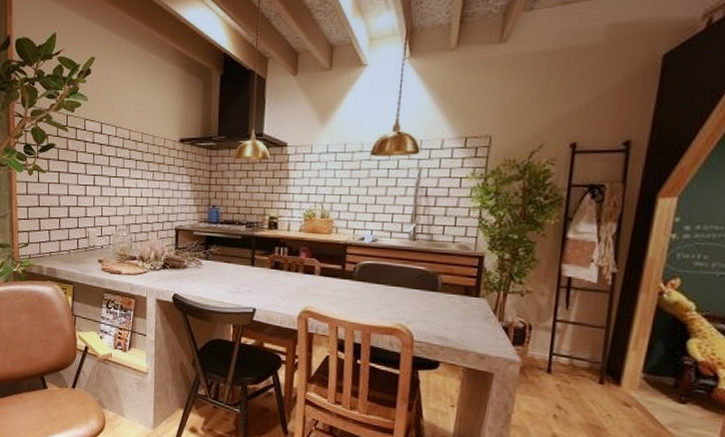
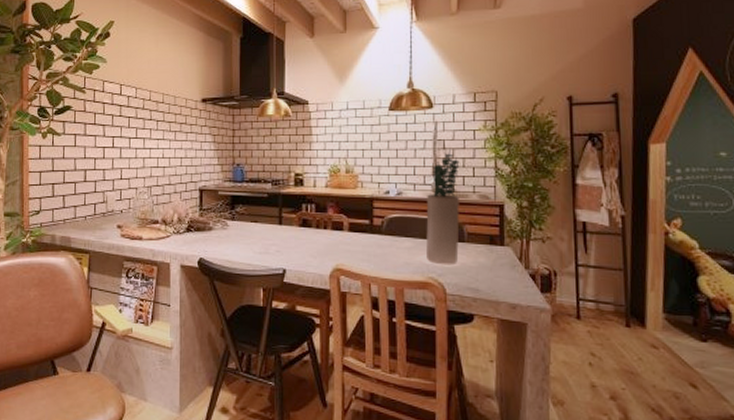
vase: none [397,195,442,314] -> present [426,148,460,266]

